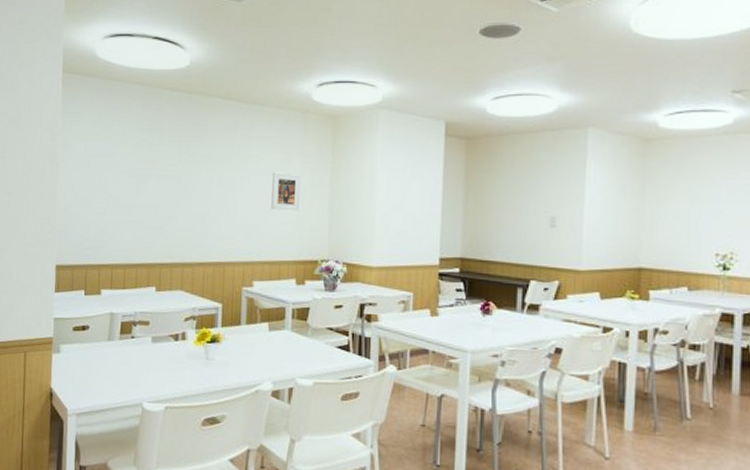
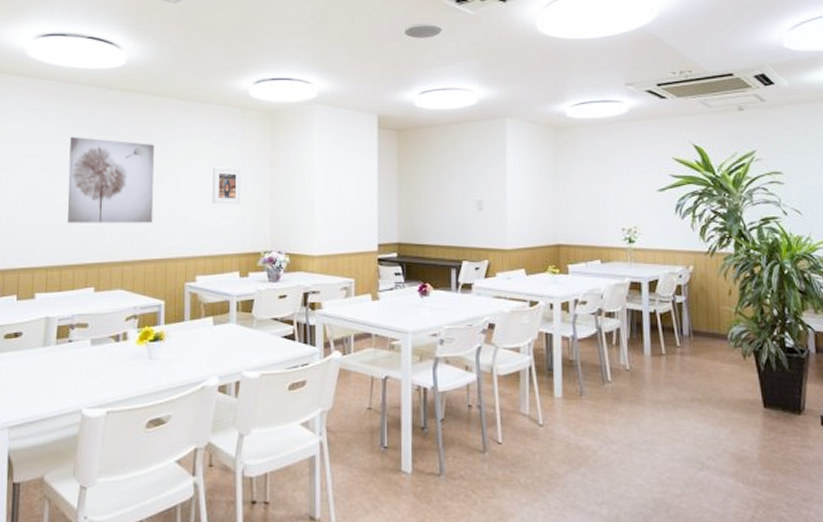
wall art: none [132,138,215,226] -> present [68,137,155,223]

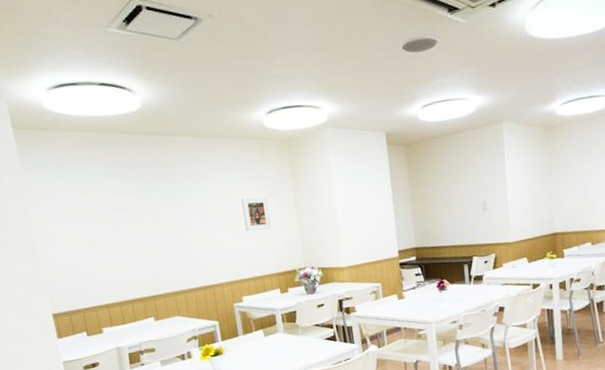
wall art: present [68,137,155,223] -> none [103,182,195,264]

